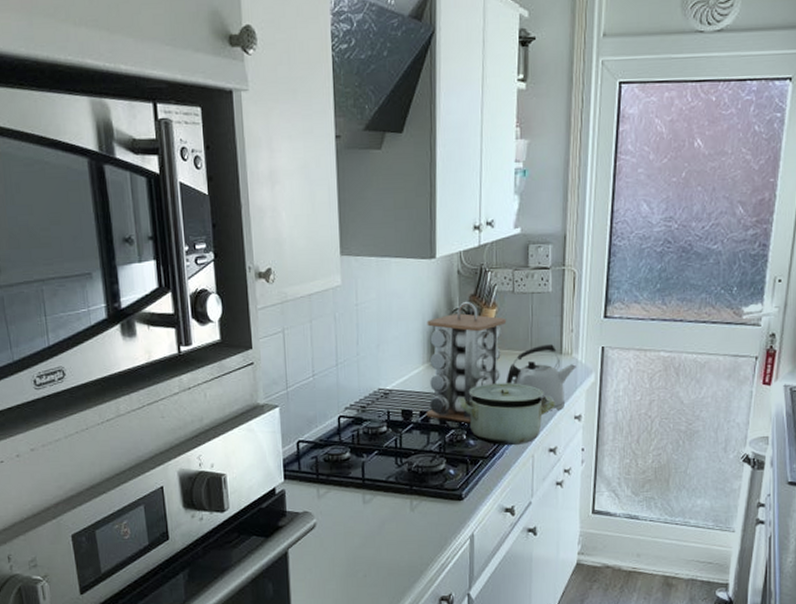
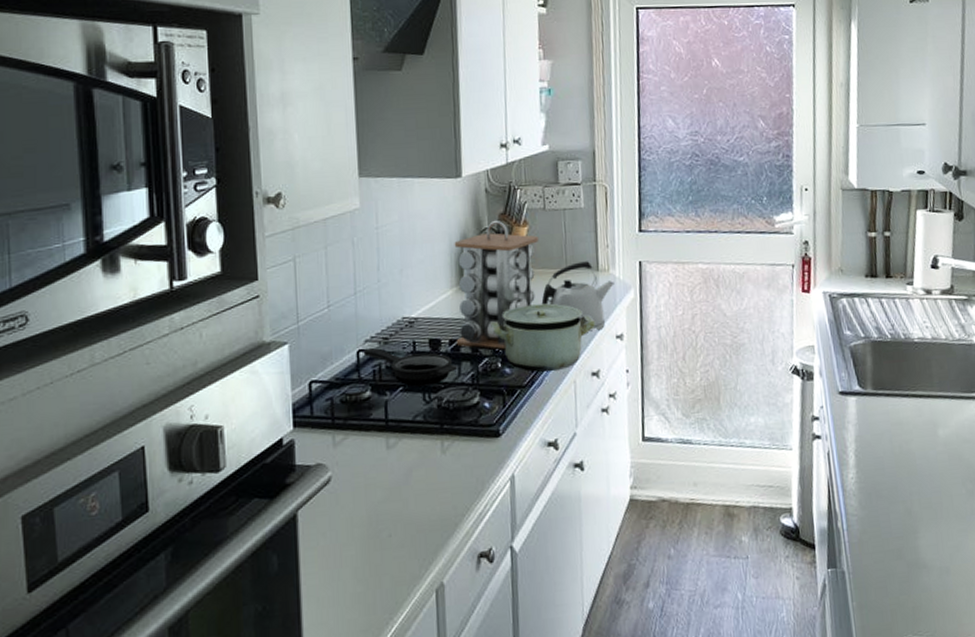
frying pan: none [343,414,427,452] -> present [363,347,458,387]

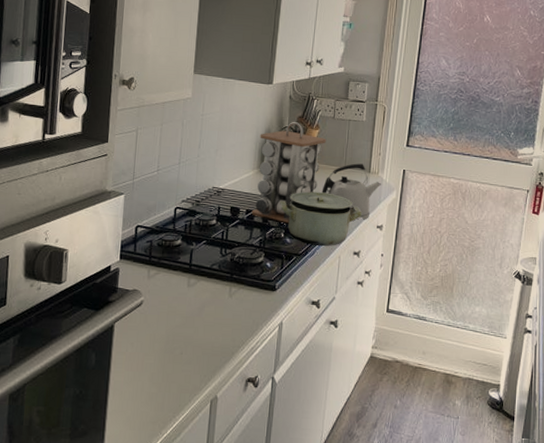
frying pan: present [363,347,458,387] -> none [179,206,250,243]

